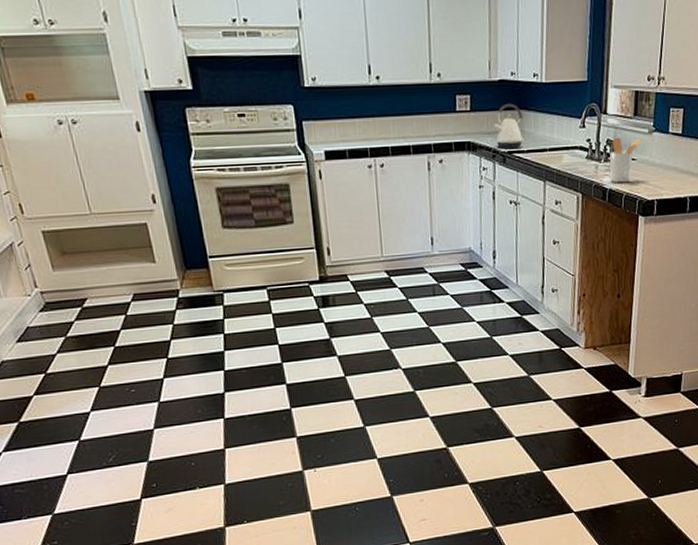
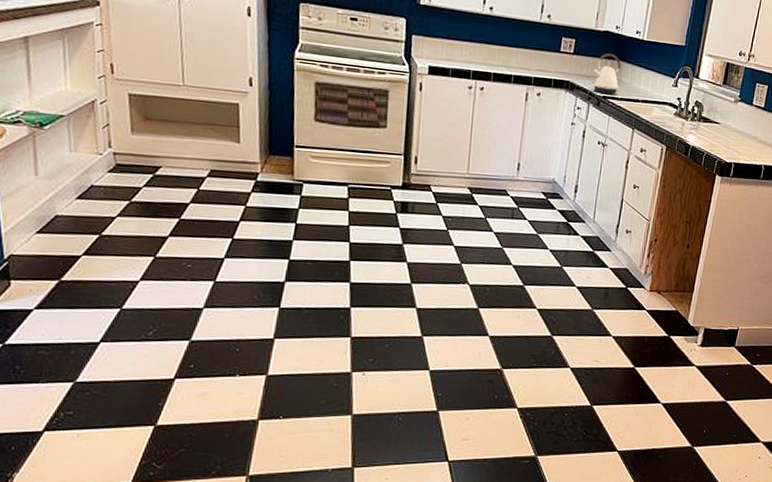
utensil holder: present [609,137,642,183] -> none [694,100,727,143]

